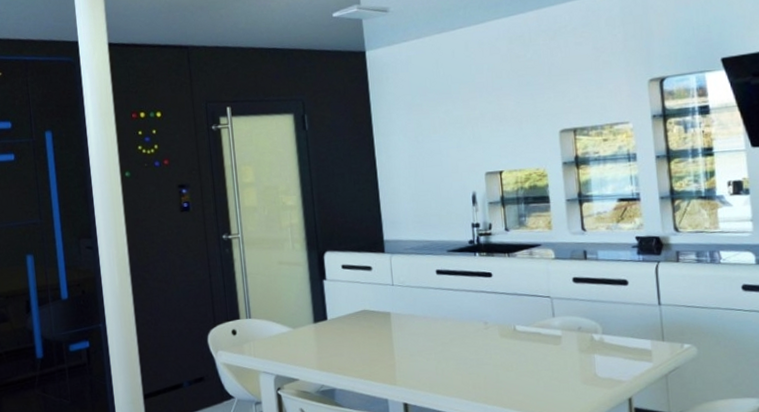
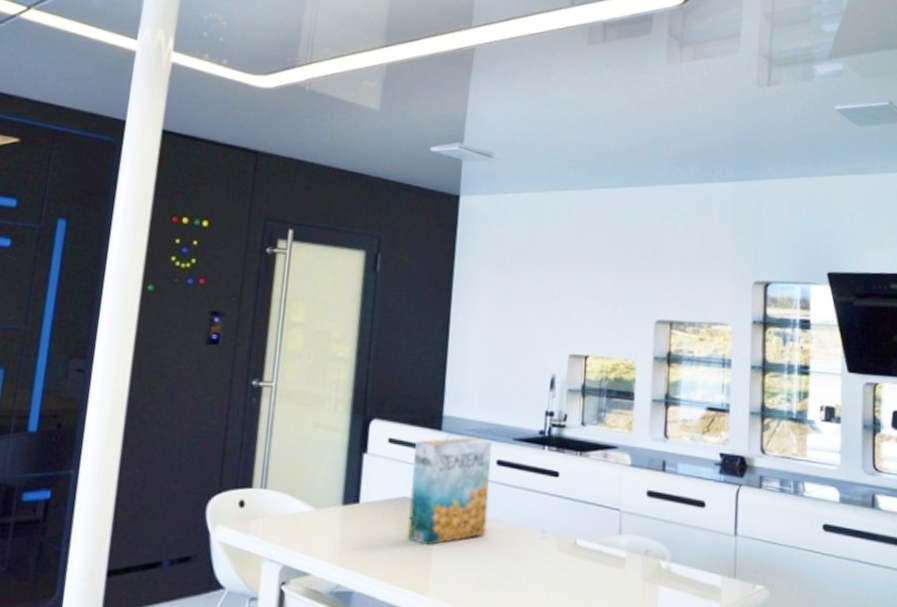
cereal box: none [365,254,437,347] -> present [407,436,492,546]

